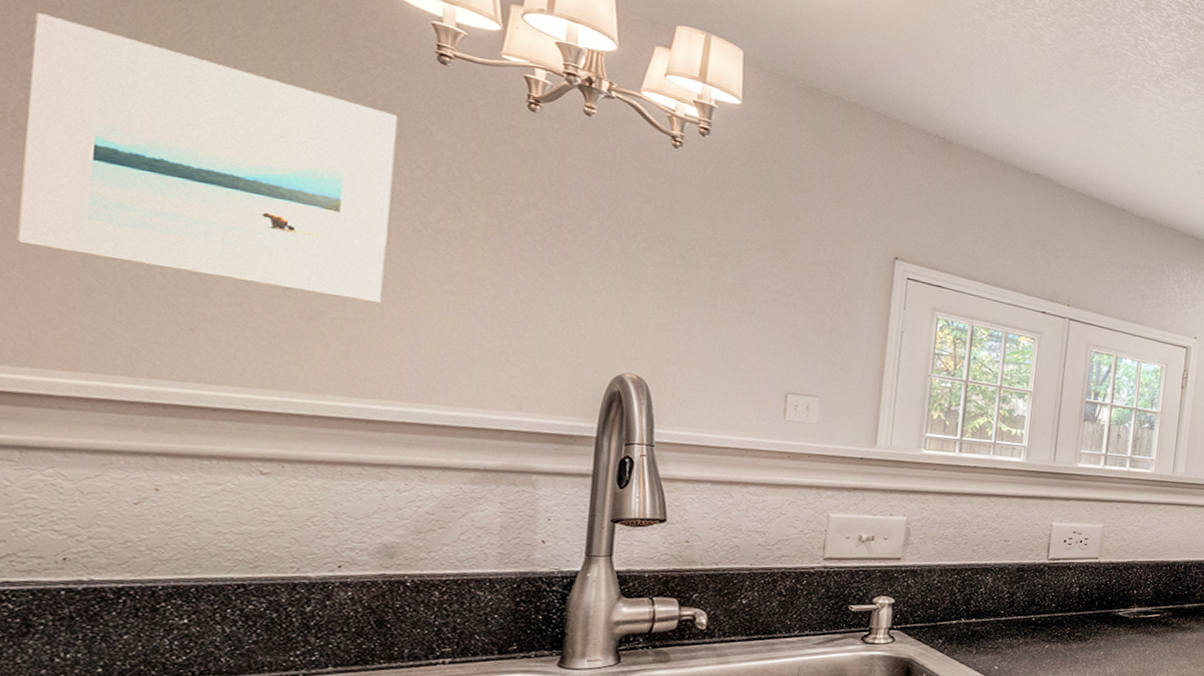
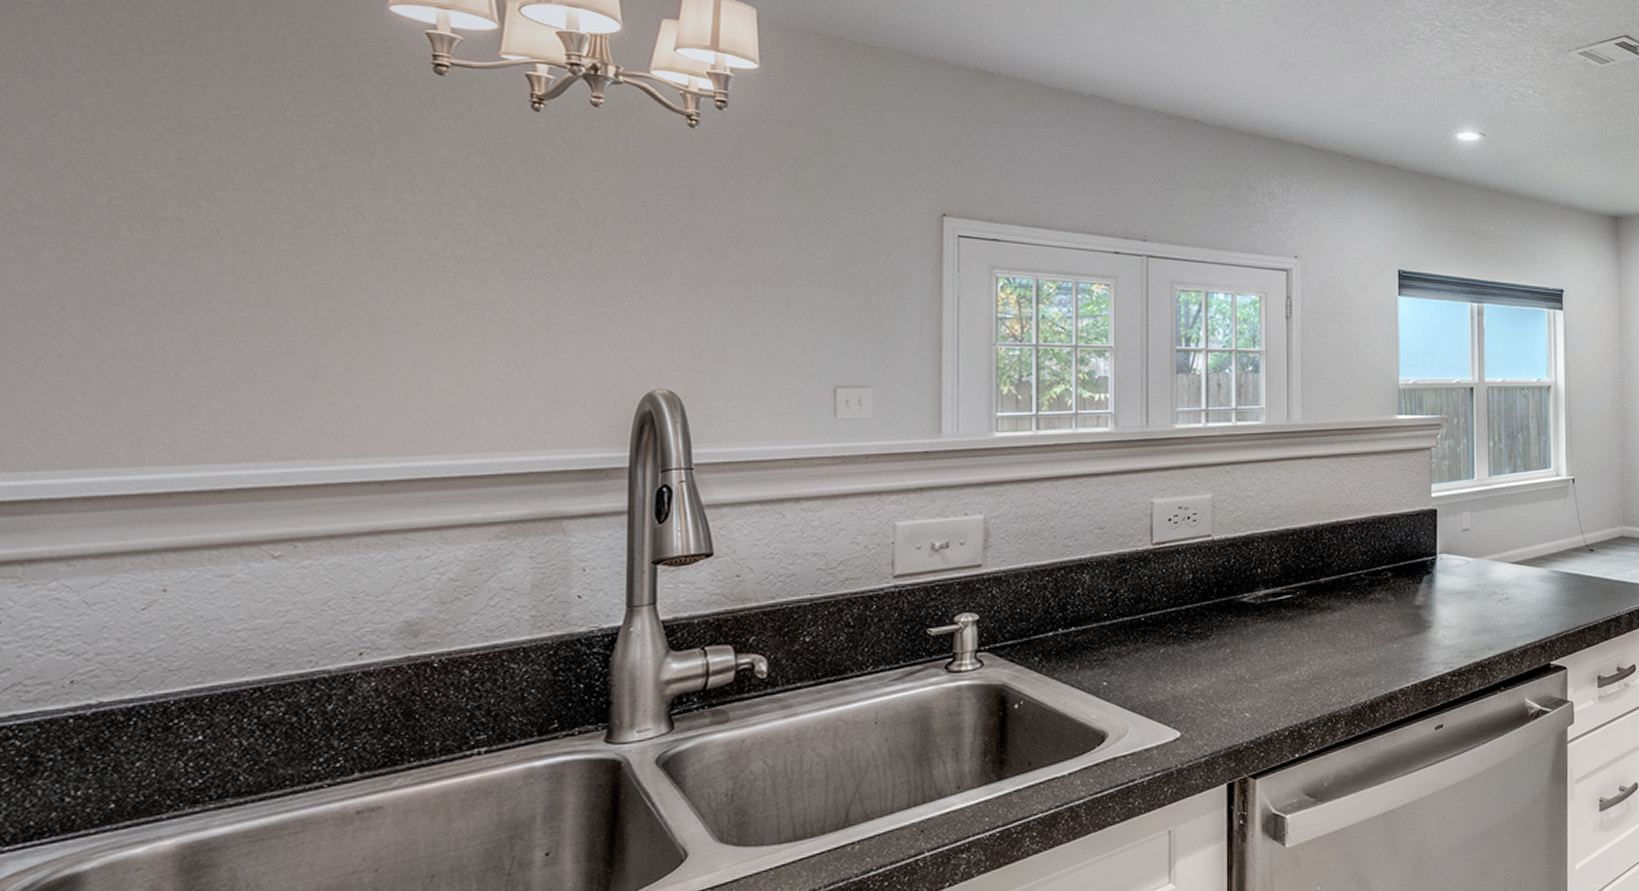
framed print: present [17,12,398,303] -> none [14,87,397,348]

